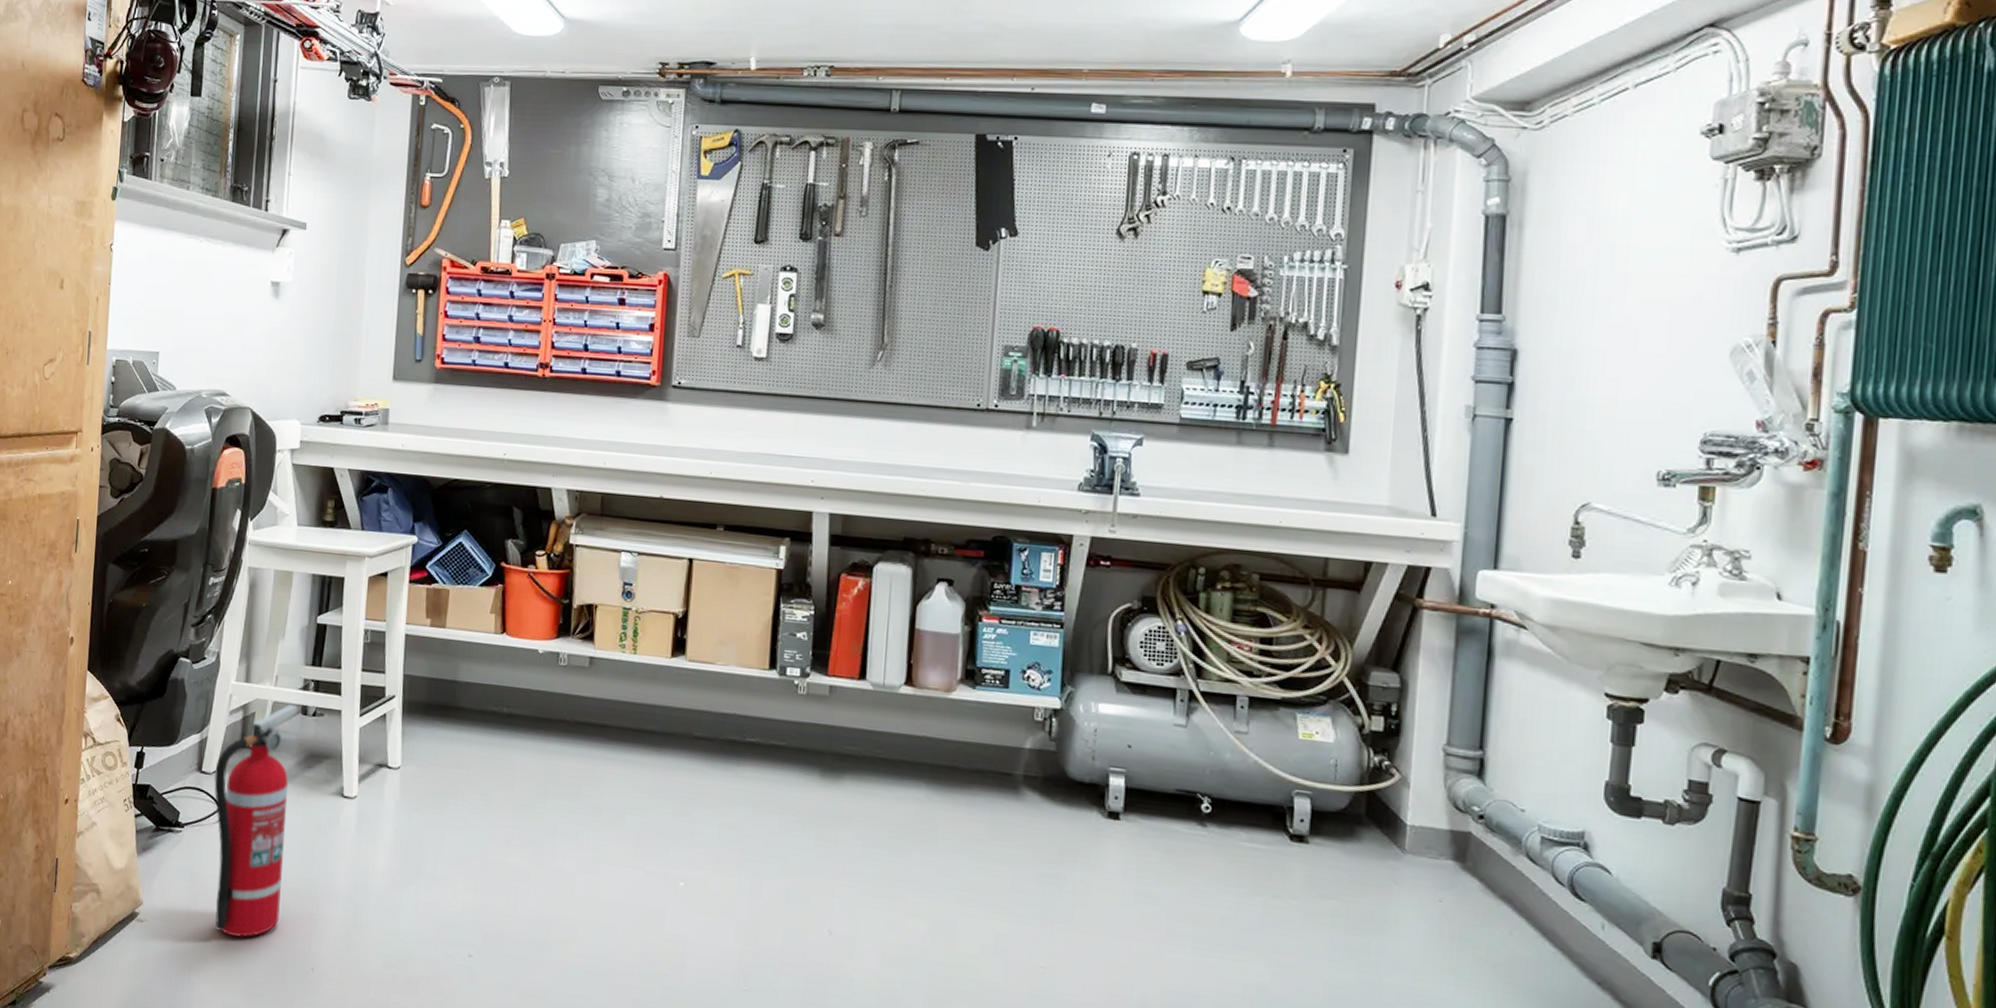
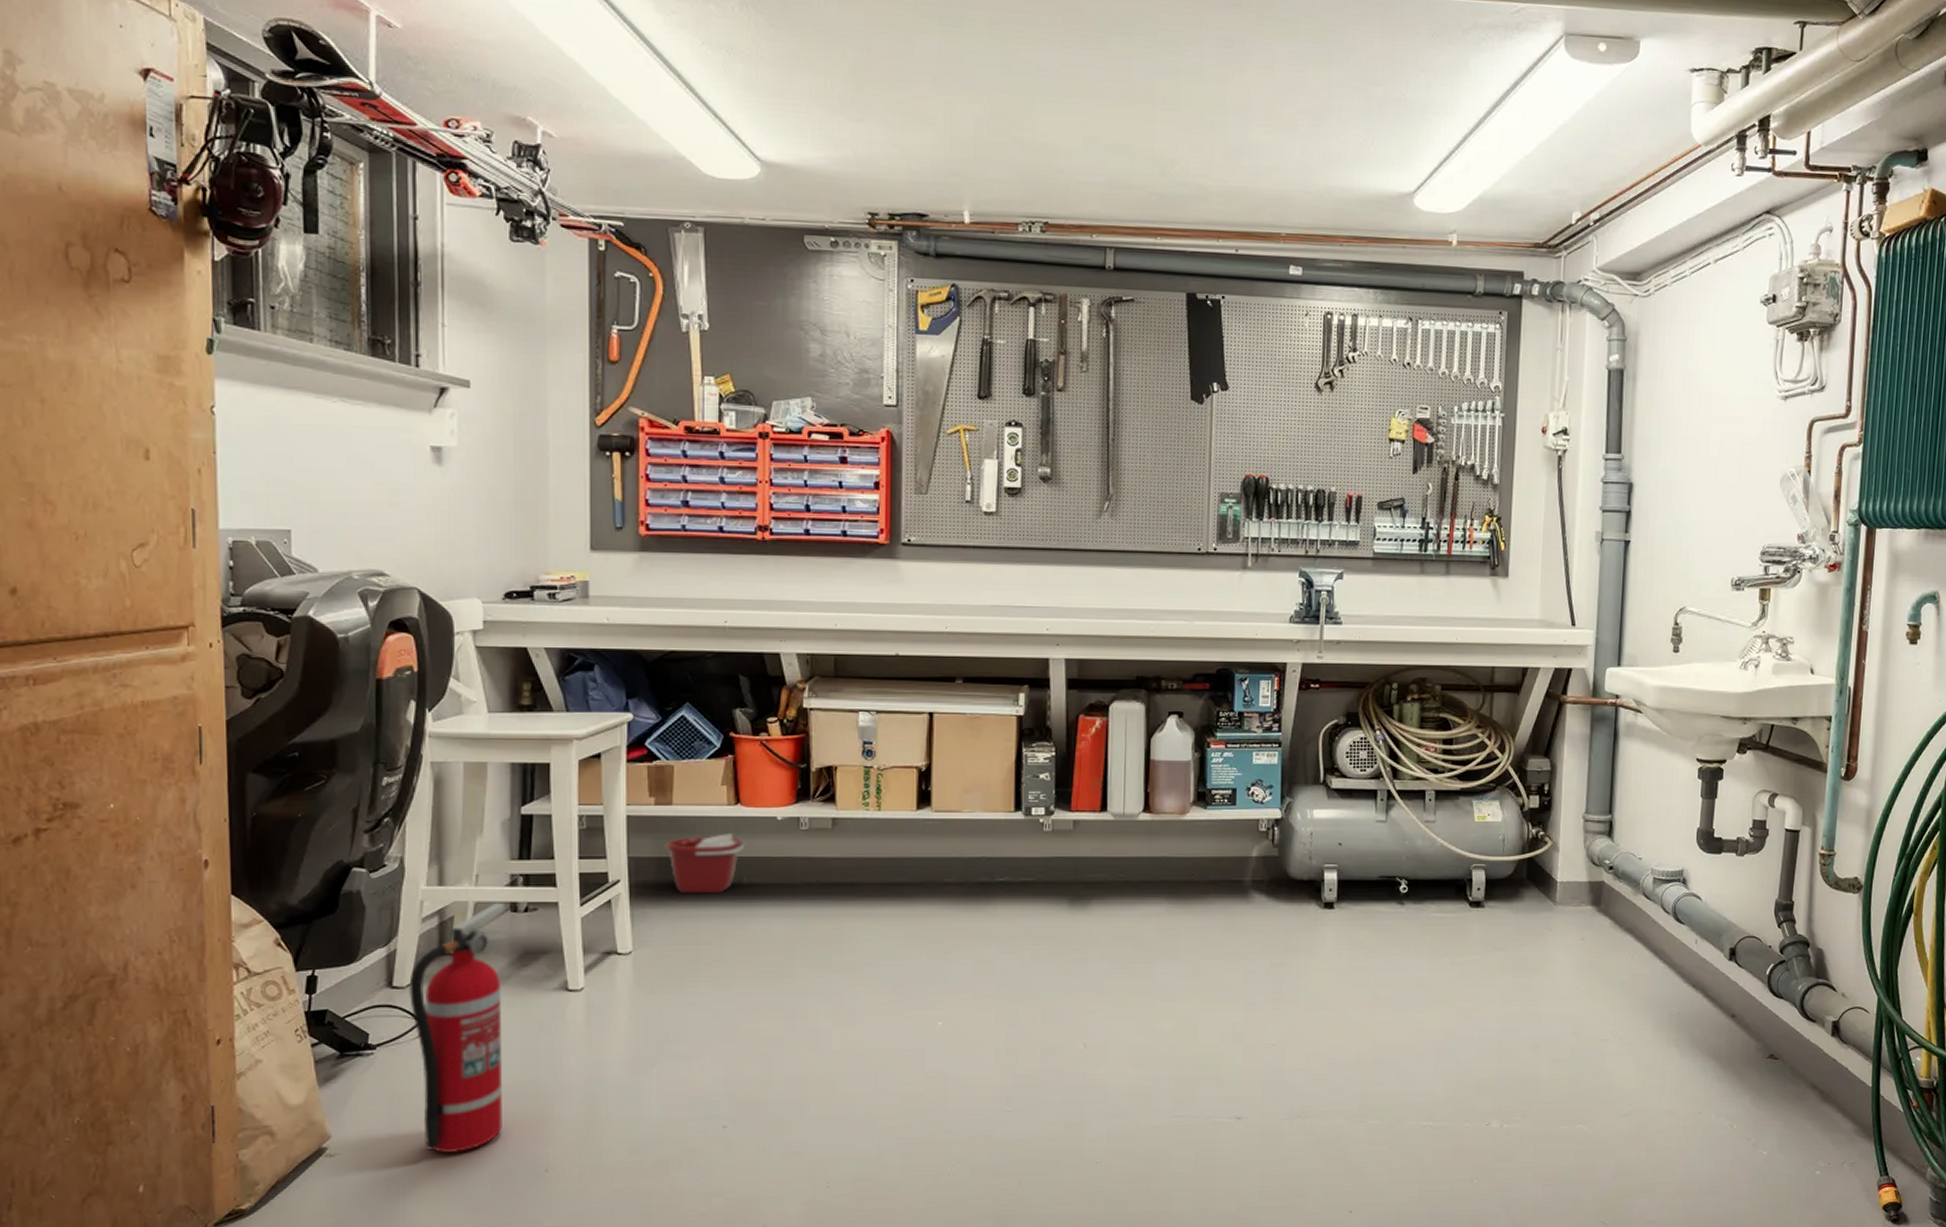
bucket: none [436,660,508,720] -> present [665,833,745,894]

